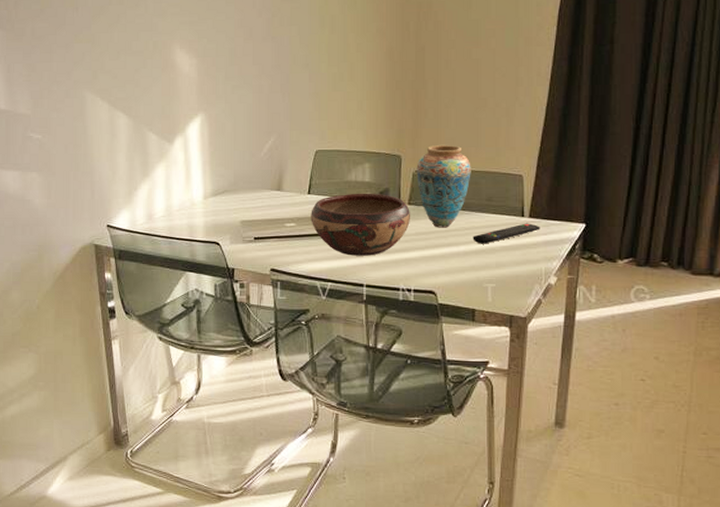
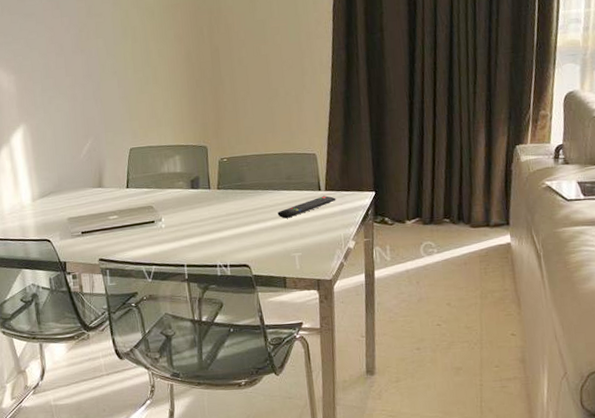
decorative bowl: present [311,193,410,256] -> none [131,182,221,240]
vase: present [416,144,471,228] -> none [221,132,271,208]

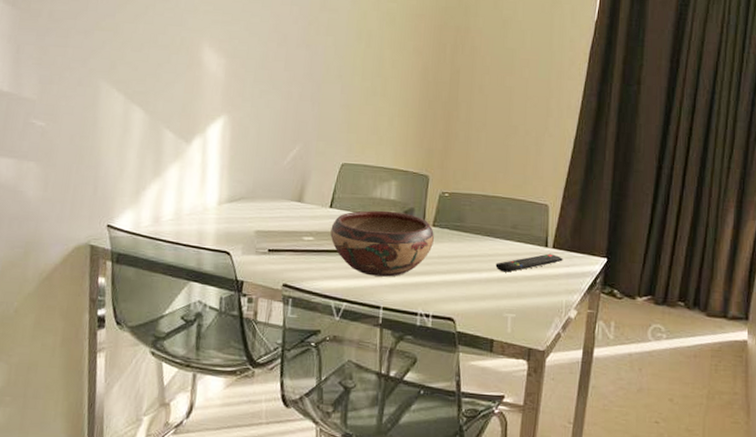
decorative bowl: none [131,182,221,240] -> present [330,210,434,277]

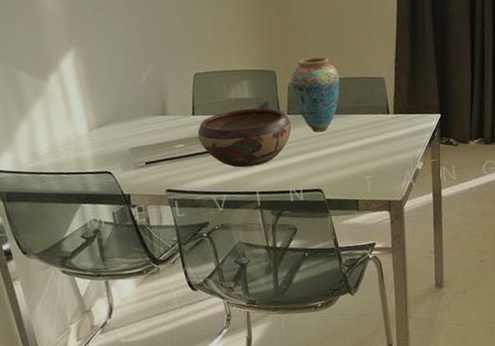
vase: none [443,167,499,253] -> present [290,57,340,133]
remote control: present [495,253,563,273] -> none [348,119,404,142]

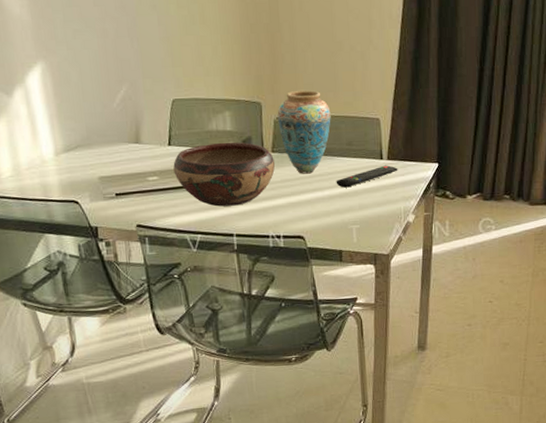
remote control: none [348,119,404,142] -> present [336,165,398,188]

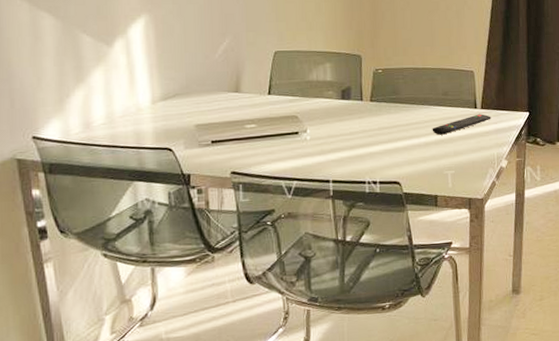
decorative bowl: present [173,142,275,207] -> none [272,91,373,153]
vase: present [277,90,331,174] -> none [376,44,428,122]

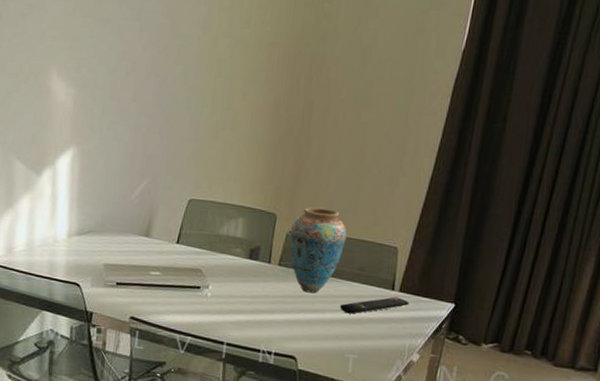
vase: none [376,44,428,122] -> present [290,207,347,294]

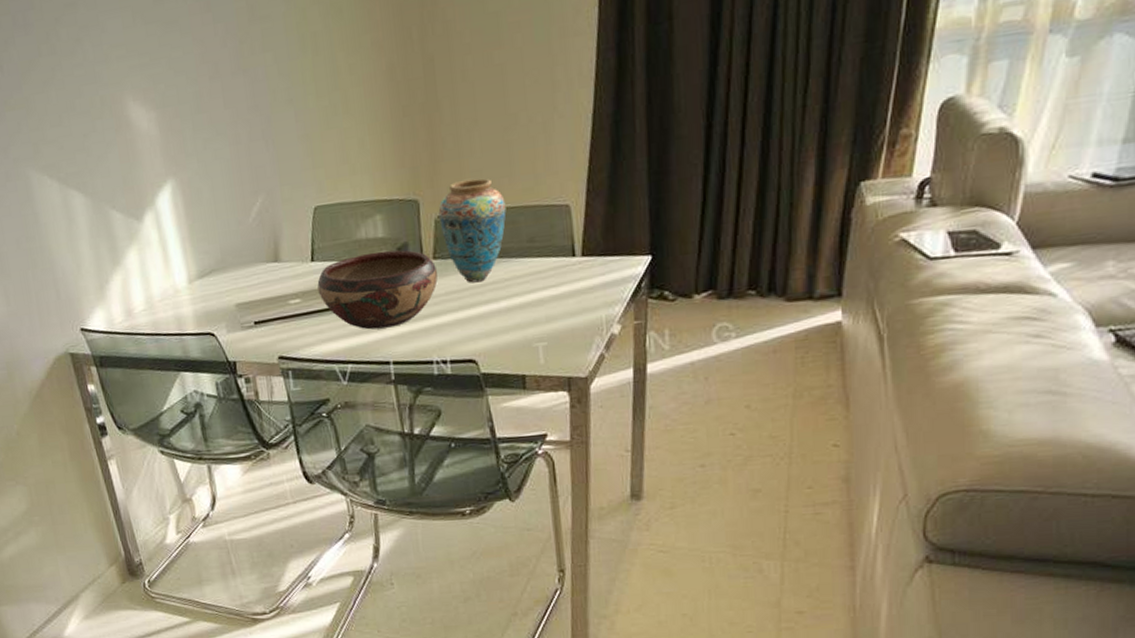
decorative bowl: none [177,247,280,314] -> present [317,250,438,330]
remote control: present [340,297,409,314] -> none [515,263,597,297]

